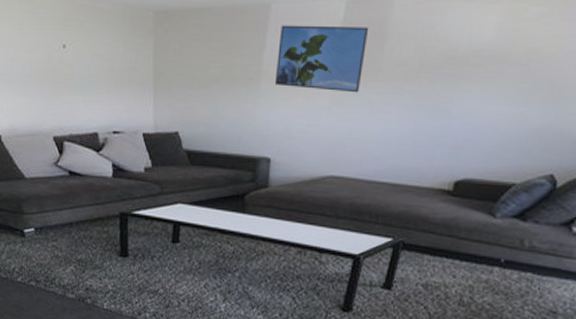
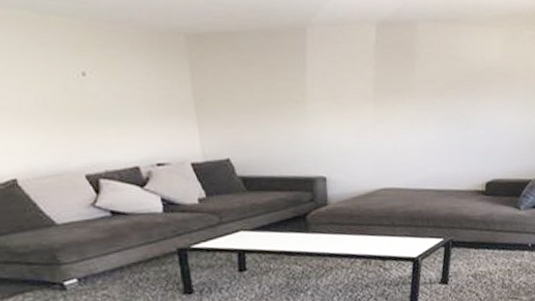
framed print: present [274,25,369,93] -> none [319,48,399,110]

